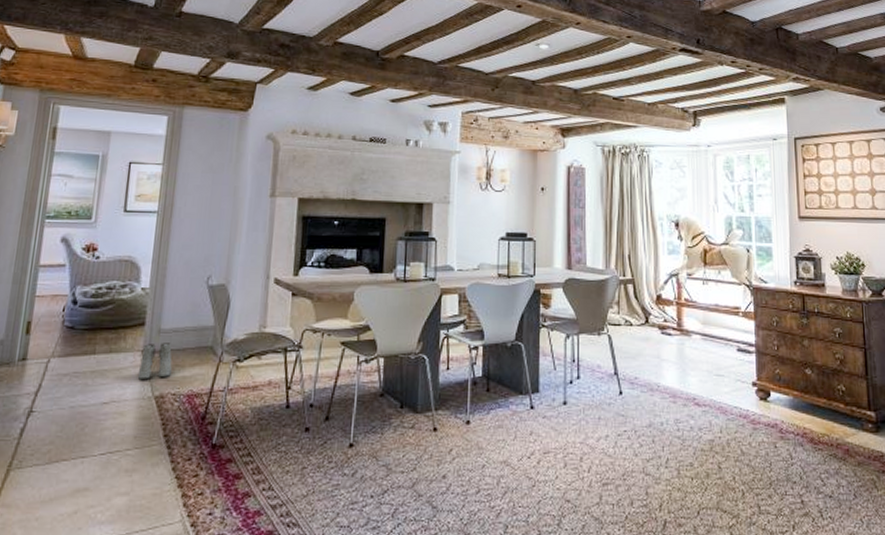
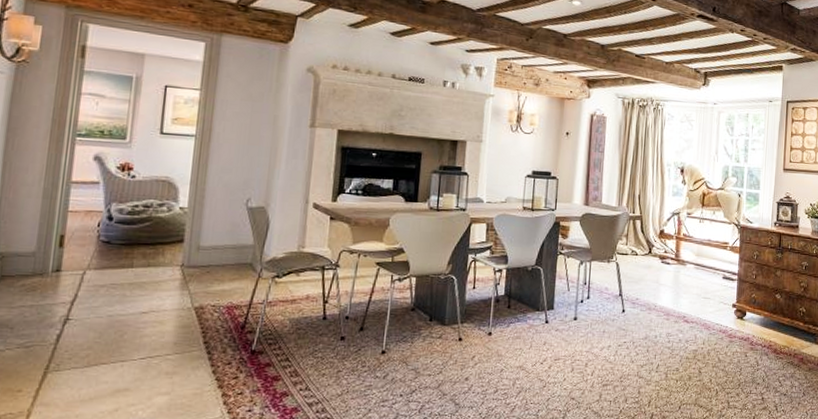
boots: present [137,343,173,380] -> none [176,259,212,292]

